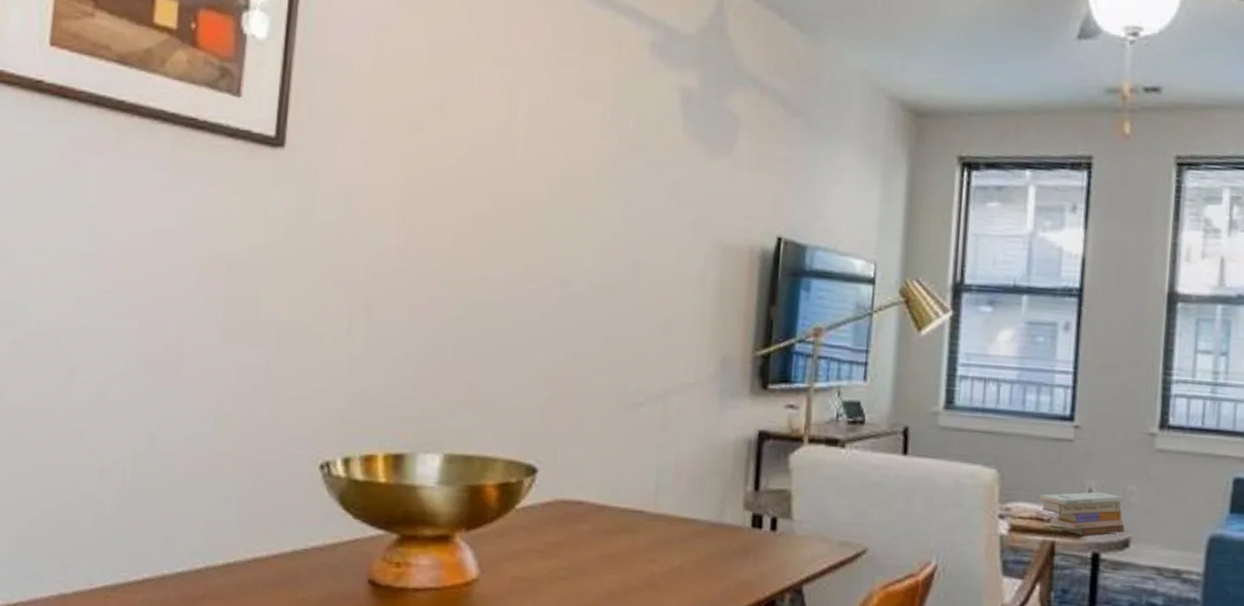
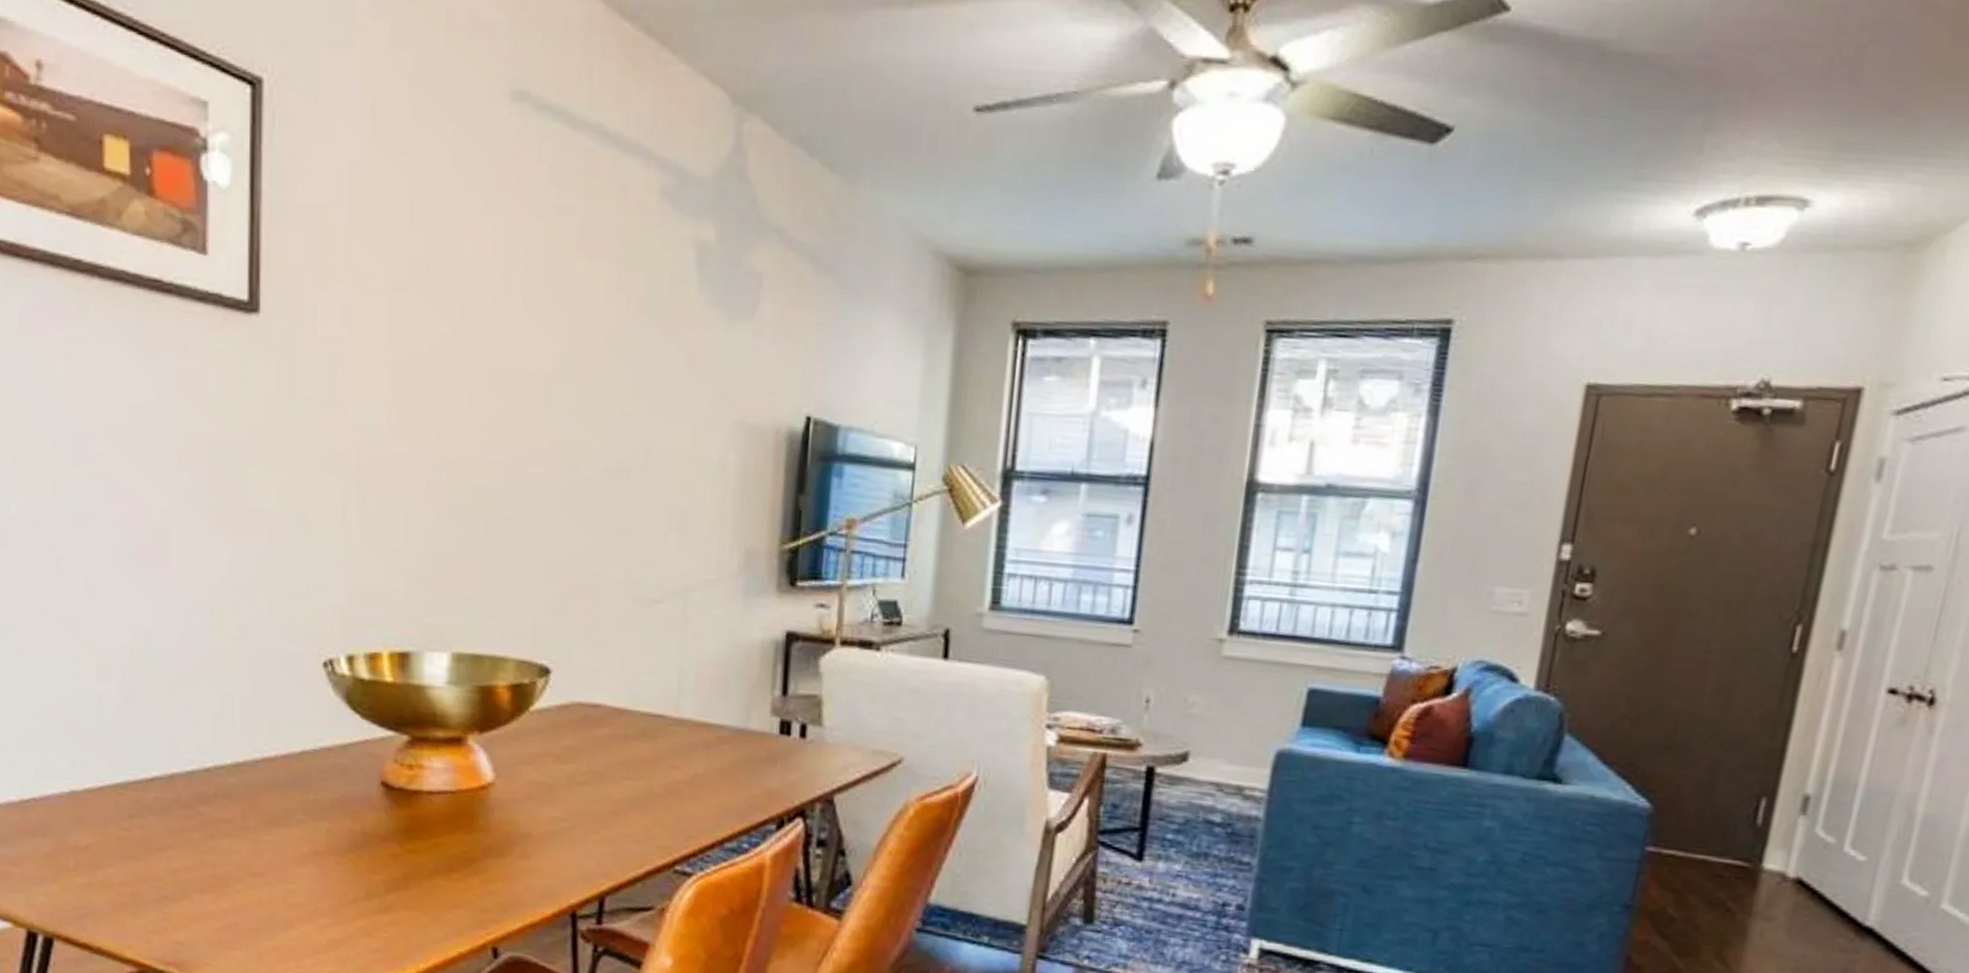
books: present [1039,491,1125,537] -> none [1091,701,1185,749]

